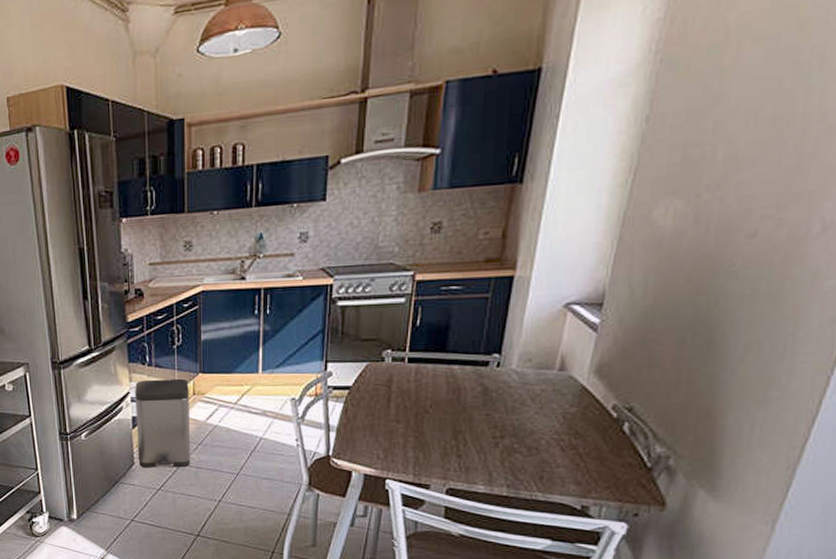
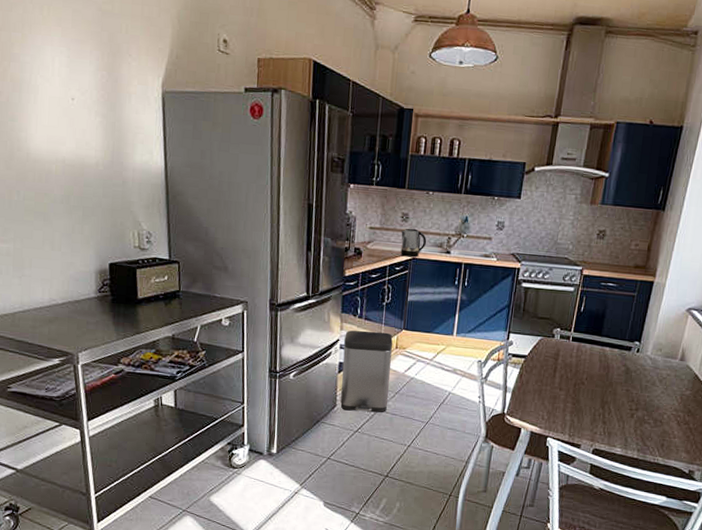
kettle: none [185,257,217,291] -> present [400,228,427,258]

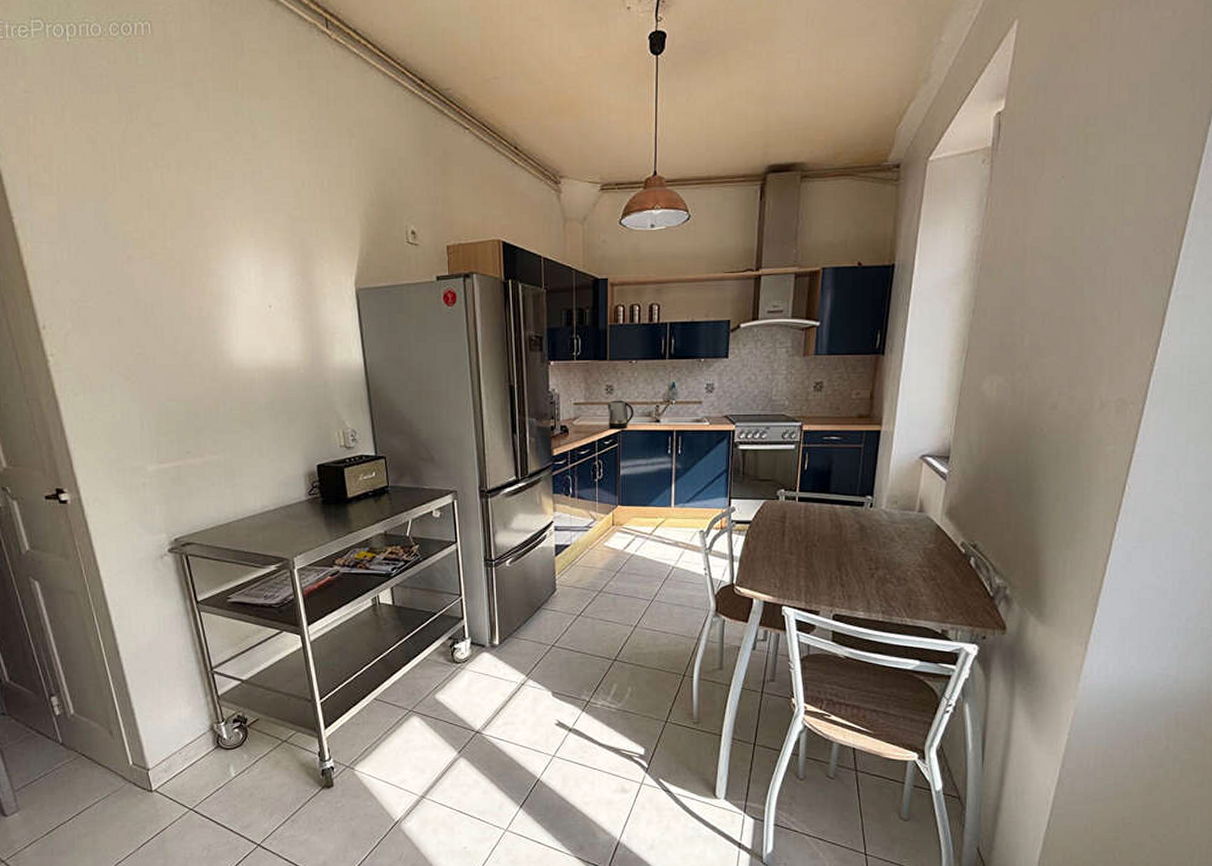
pedal bin: present [340,330,393,413] -> none [557,510,610,594]

